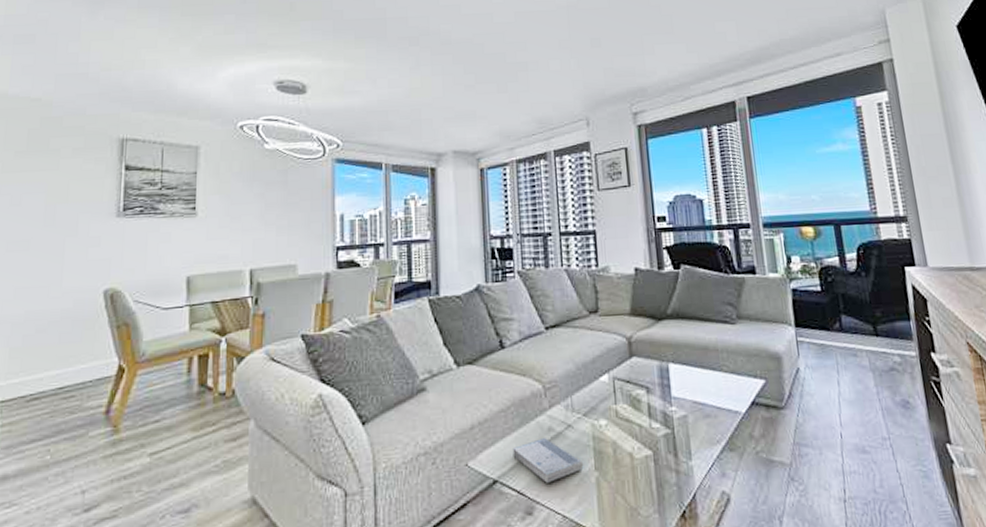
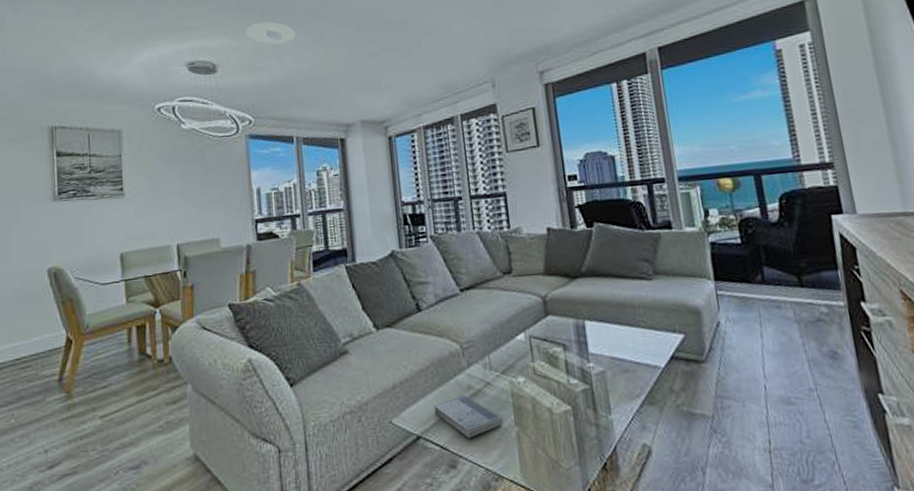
recessed light: none [340,46,391,69] -> present [246,22,296,45]

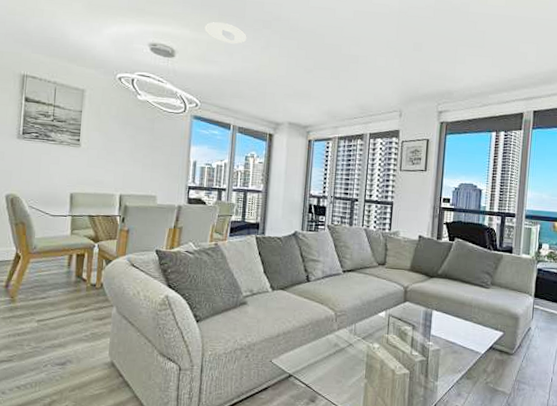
book: present [434,396,504,438] -> none [306,350,357,382]

